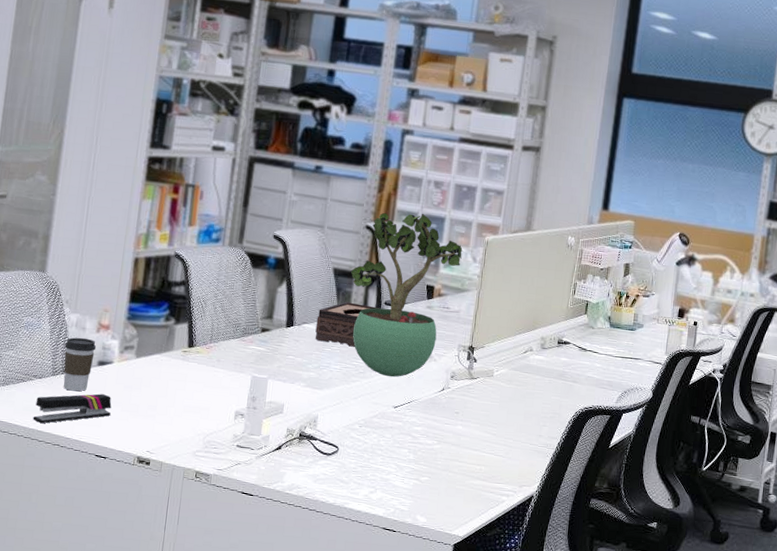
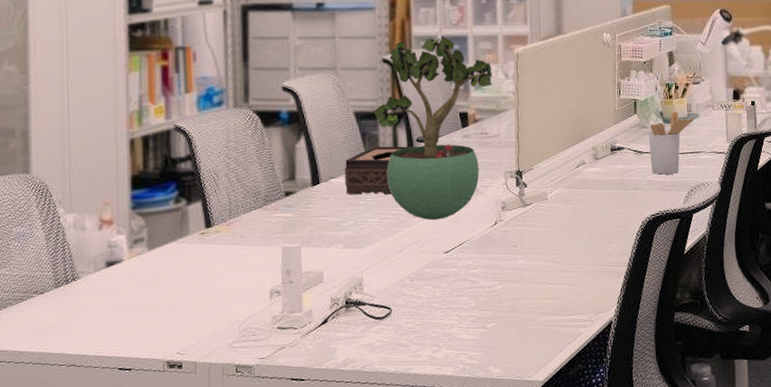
stapler: present [33,393,112,423] -> none [40,298,129,344]
coffee cup: present [63,337,97,391] -> none [64,238,101,301]
utensil holder: none [592,318,639,375] -> present [648,111,695,175]

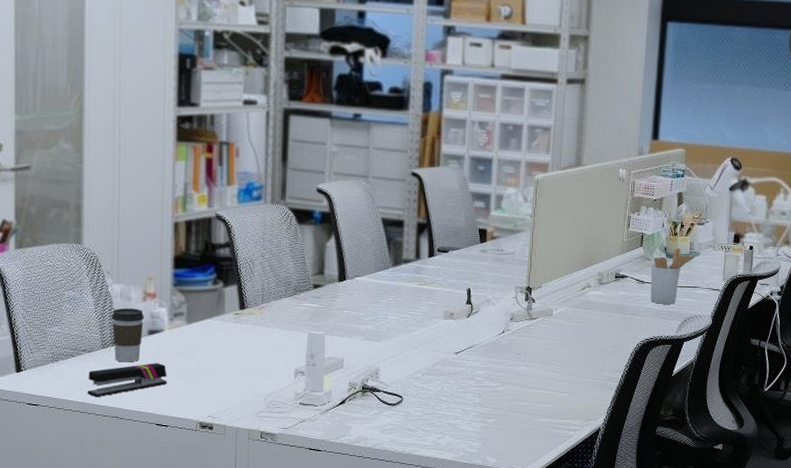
stapler: none [40,298,129,344] -> present [87,363,167,397]
coffee cup: none [64,238,101,301] -> present [111,308,145,362]
tissue box: present [344,146,412,195] -> none [369,251,433,297]
potted plant: present [373,35,493,221] -> none [399,155,514,324]

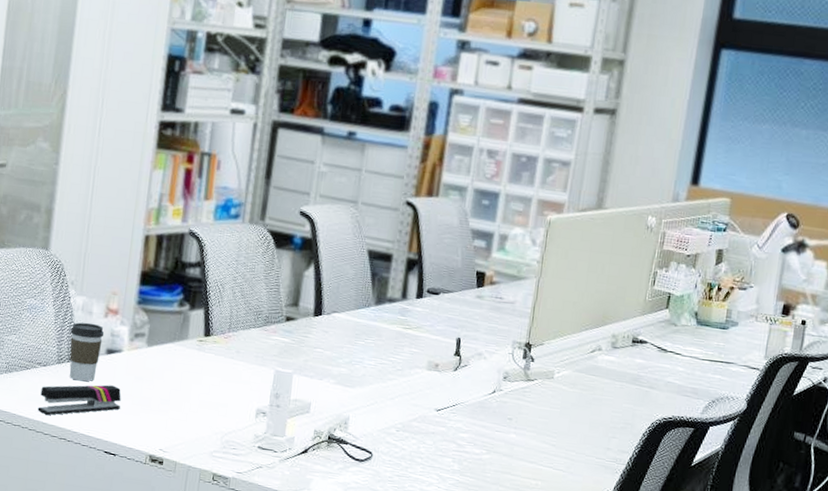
utensil holder: present [650,247,696,304] -> none [673,314,733,381]

